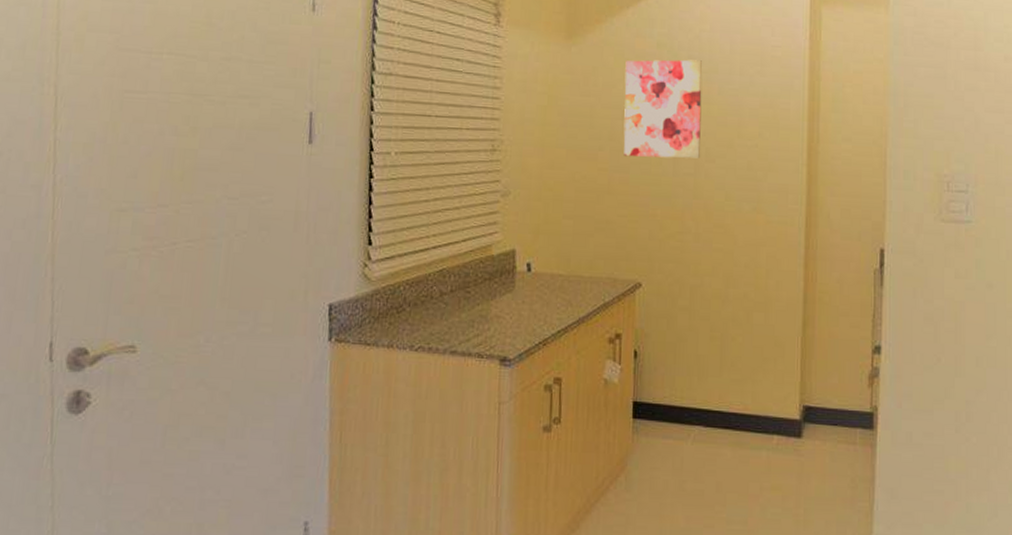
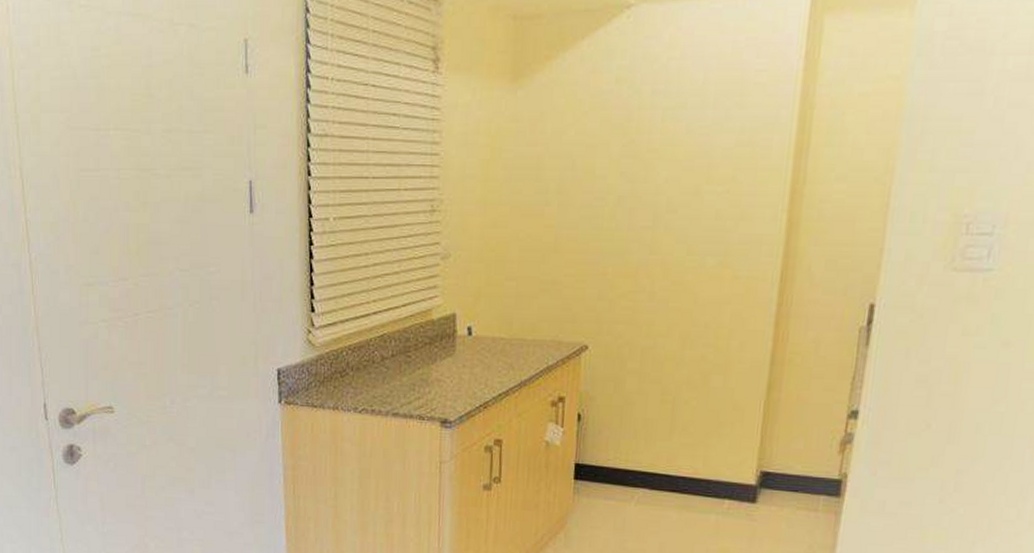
wall art: present [623,59,703,159] -> none [573,95,668,211]

